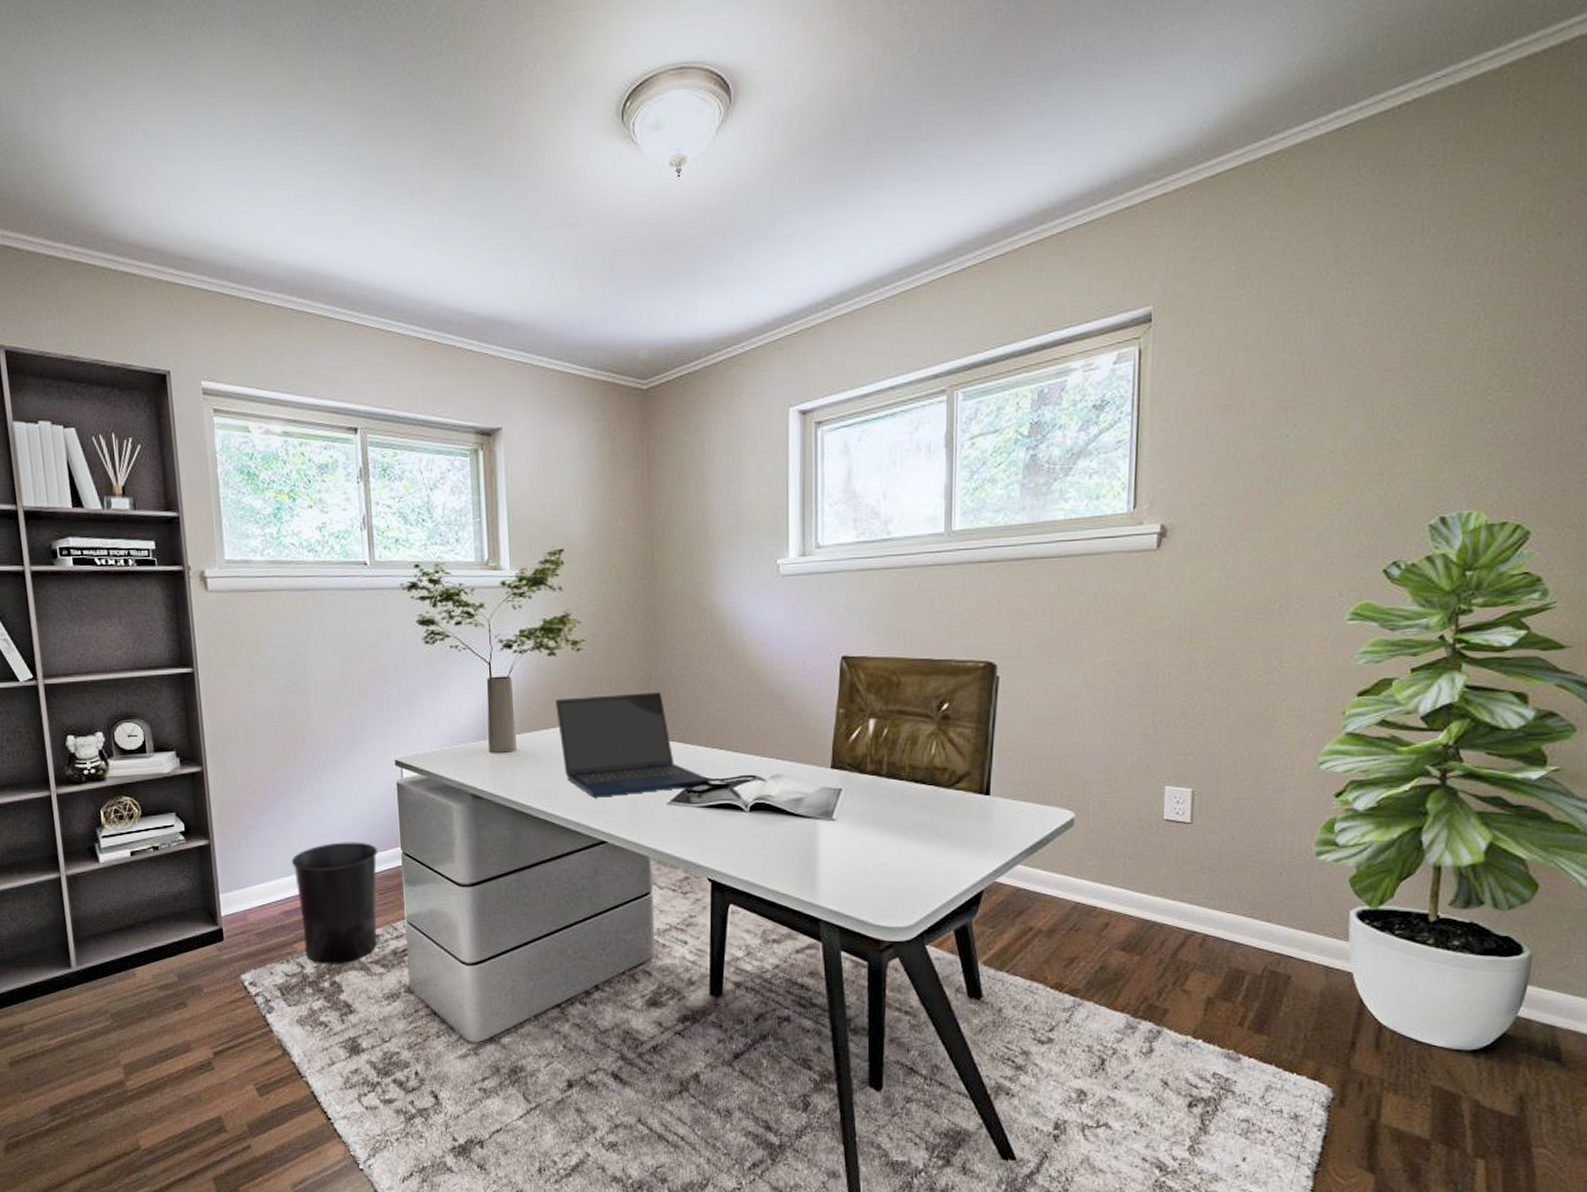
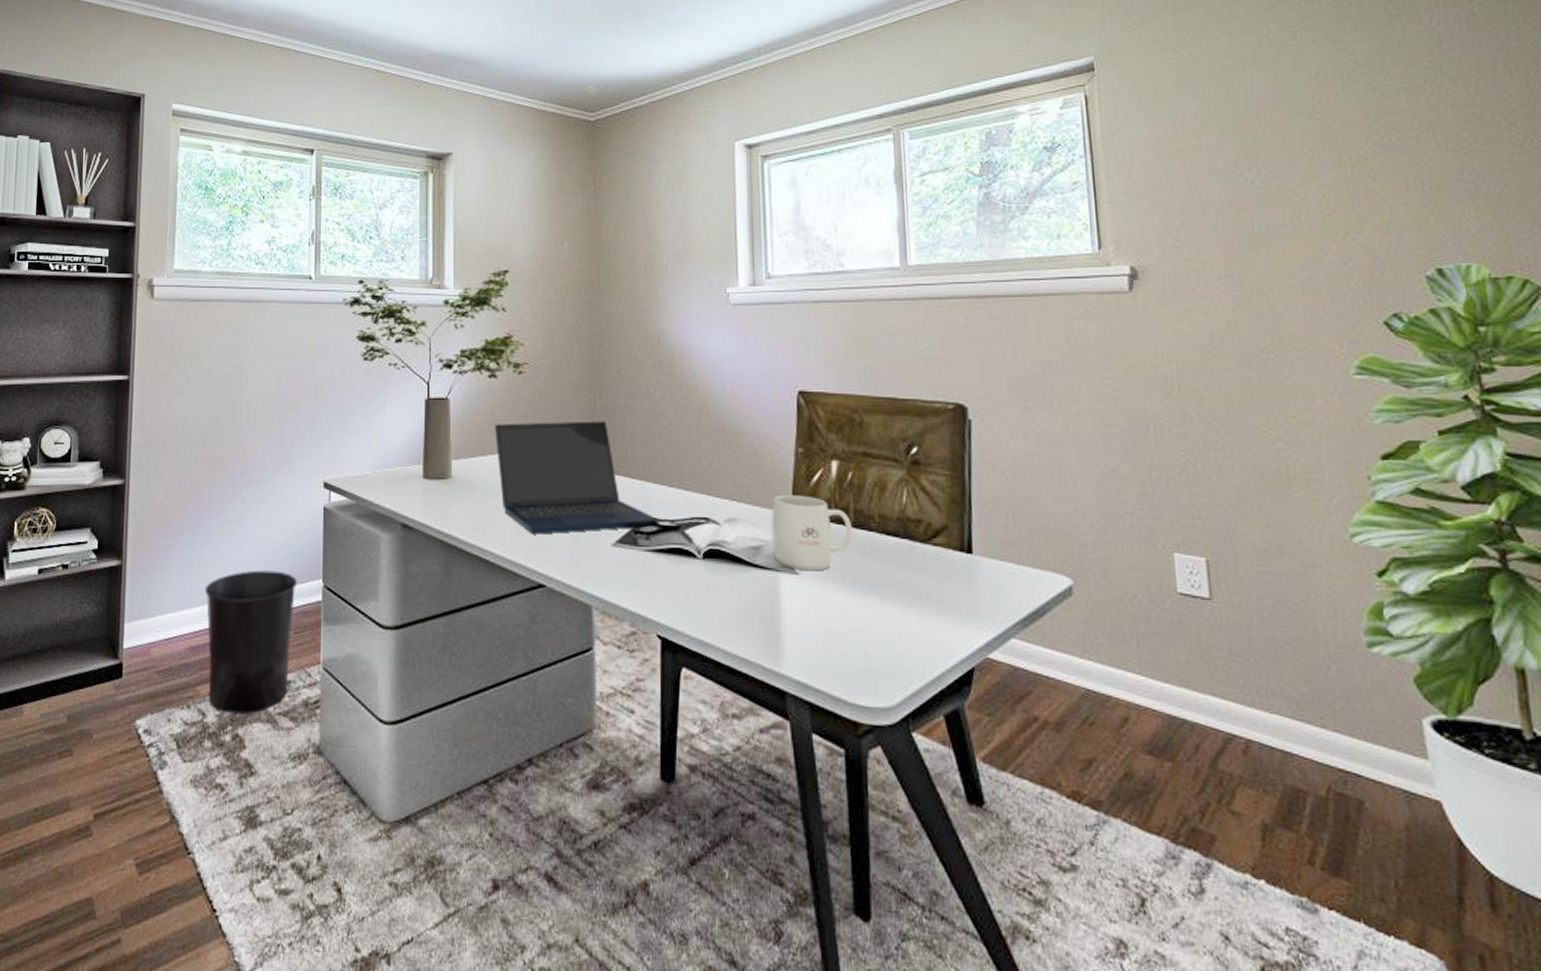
mug: none [812,751,886,817] -> present [771,495,853,571]

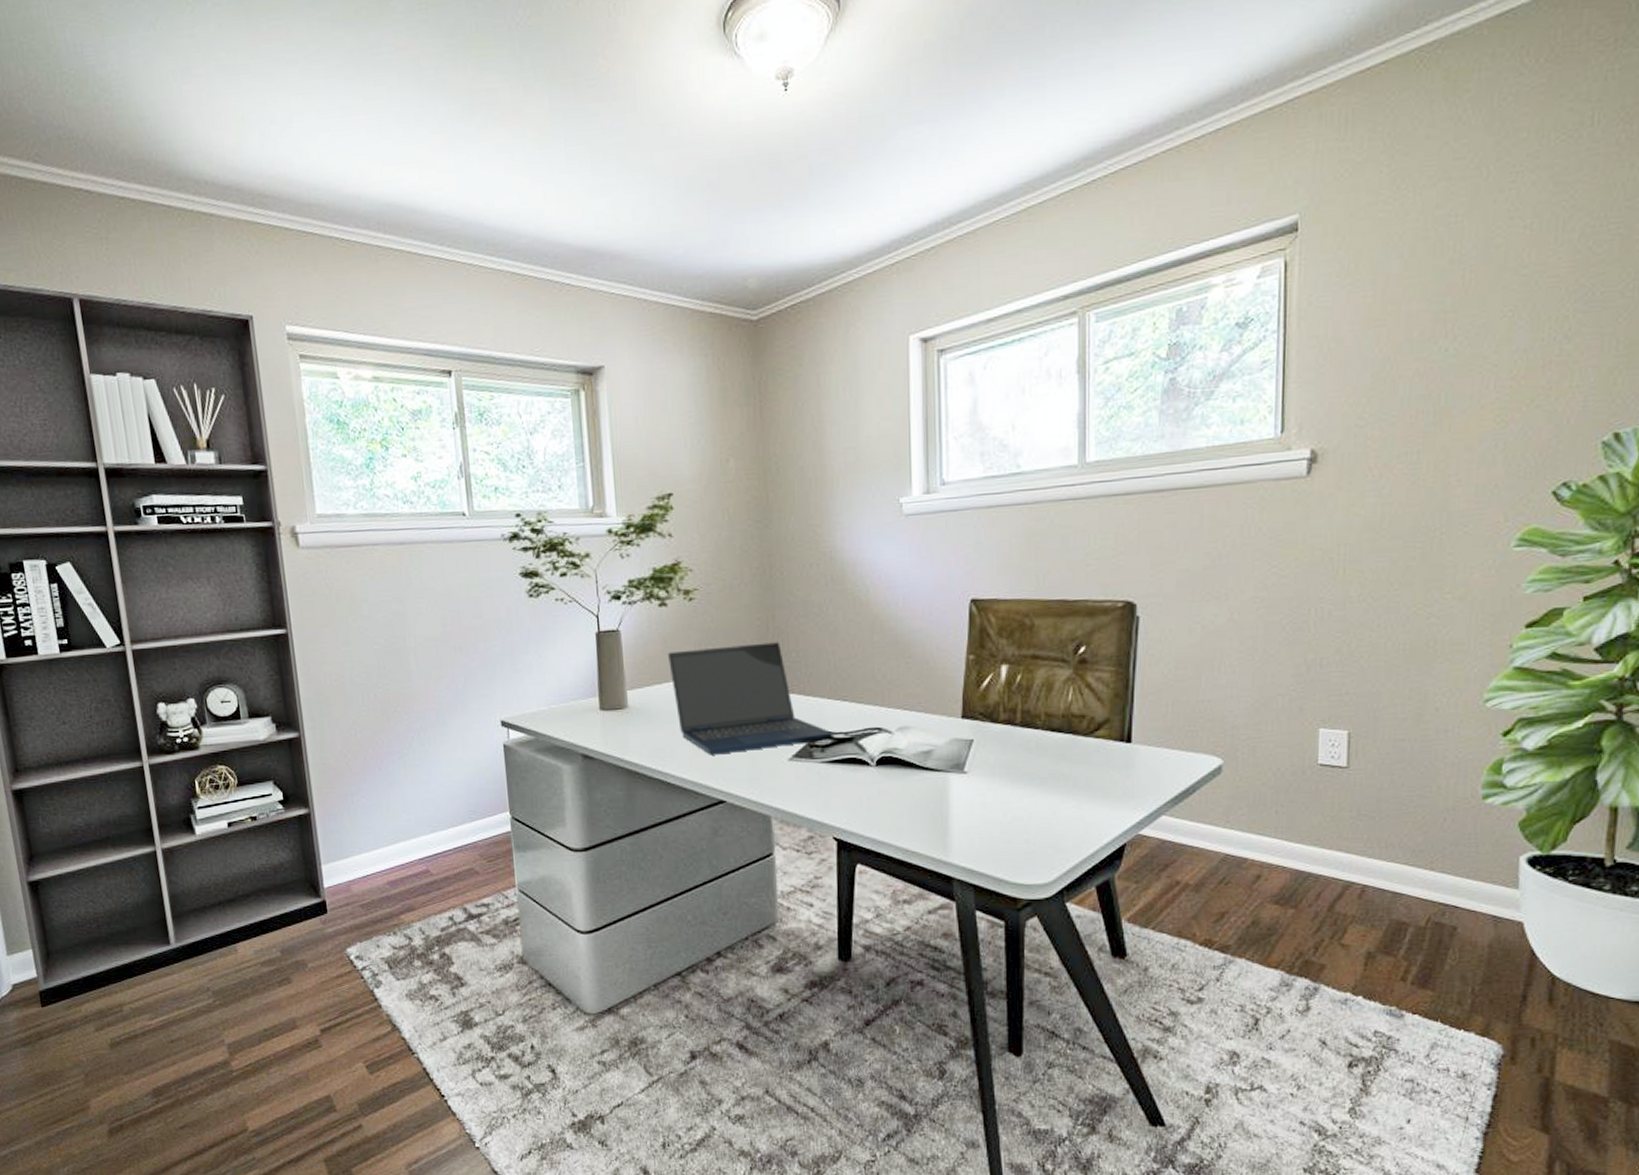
waste bin: present [204,570,297,714] -> none [395,807,487,936]
mug: present [771,495,853,571] -> none [941,700,1020,770]

